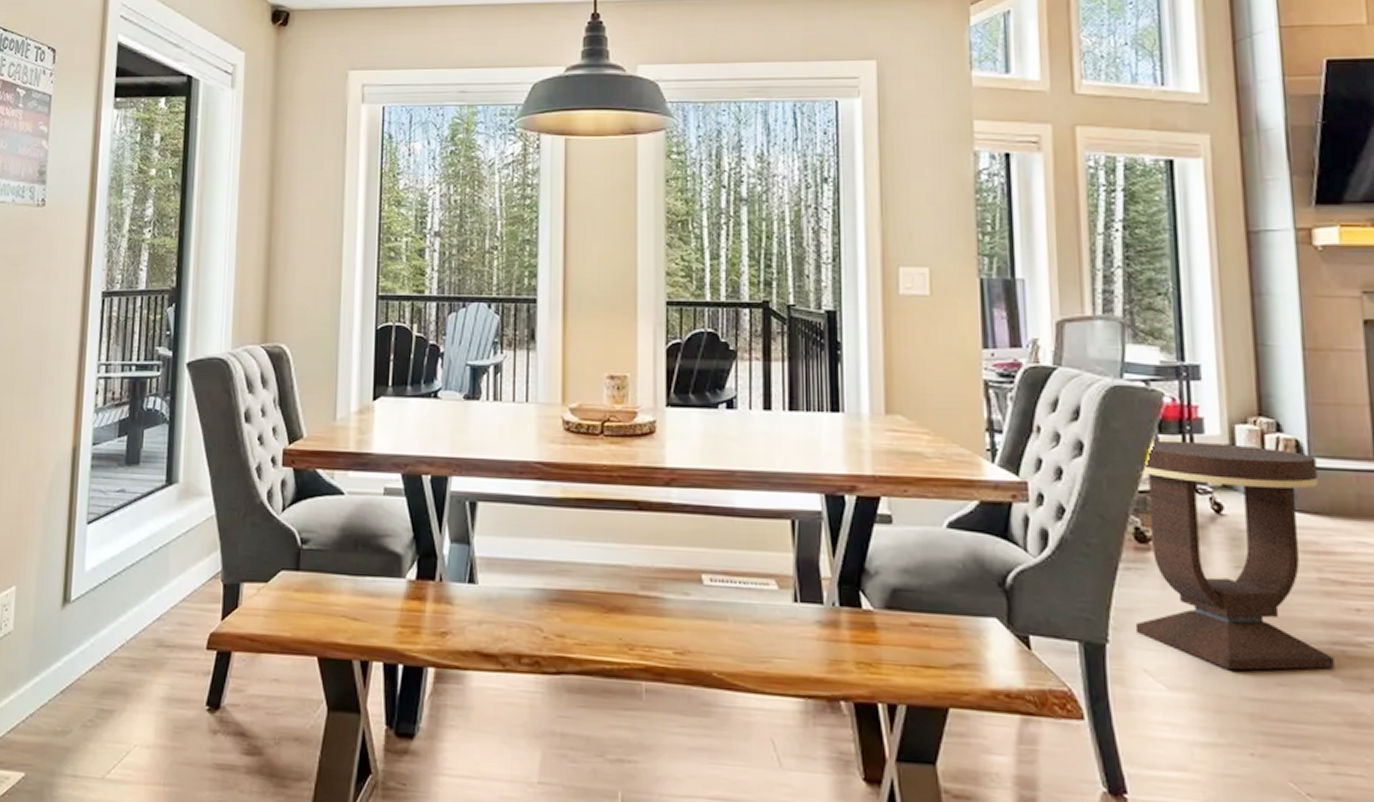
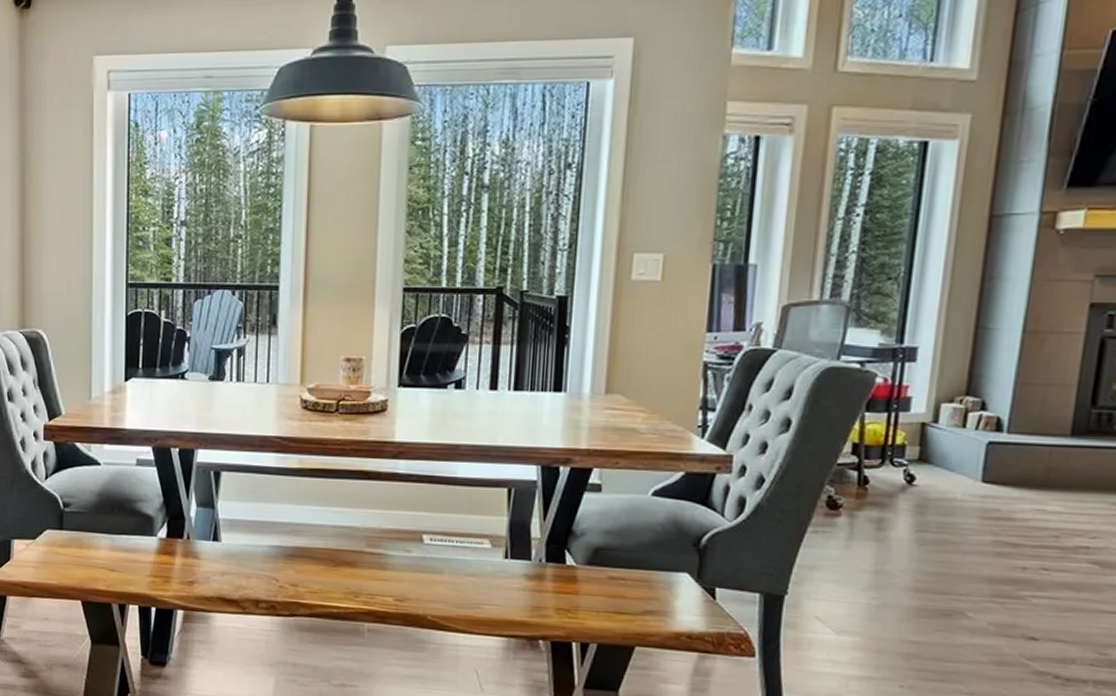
side table: present [1135,440,1335,671] -> none [813,417,1014,619]

